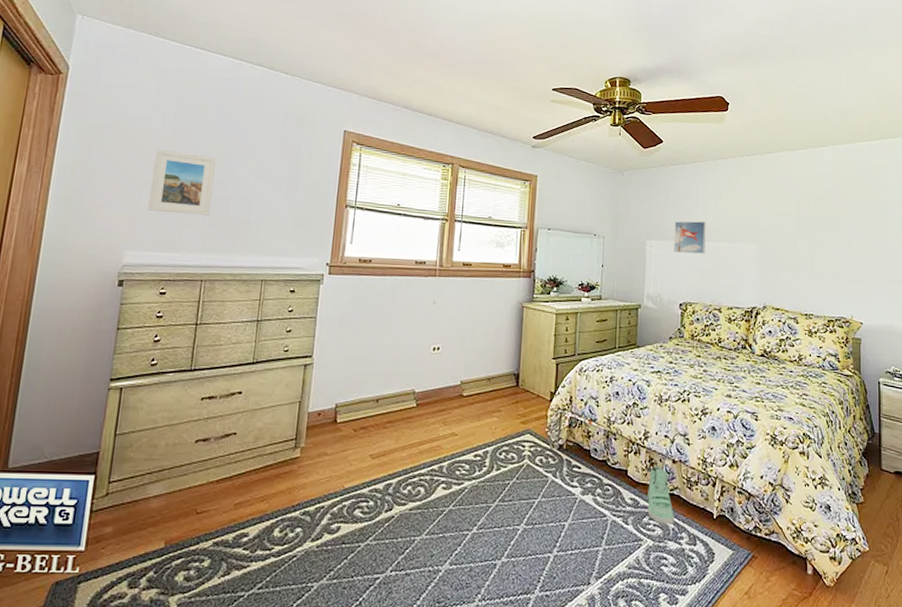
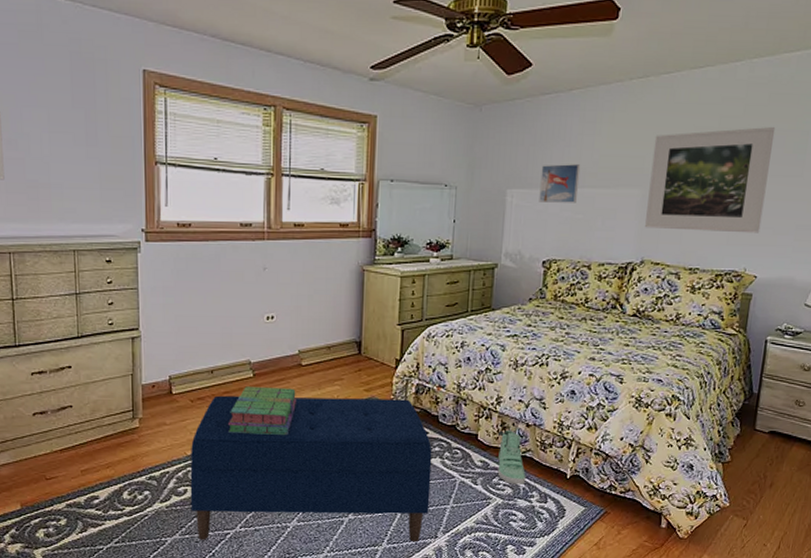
bench: none [341,425,585,590] -> present [190,395,432,542]
stack of books: none [386,416,457,469] -> present [227,386,297,436]
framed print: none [764,197,860,285] -> present [645,126,776,234]

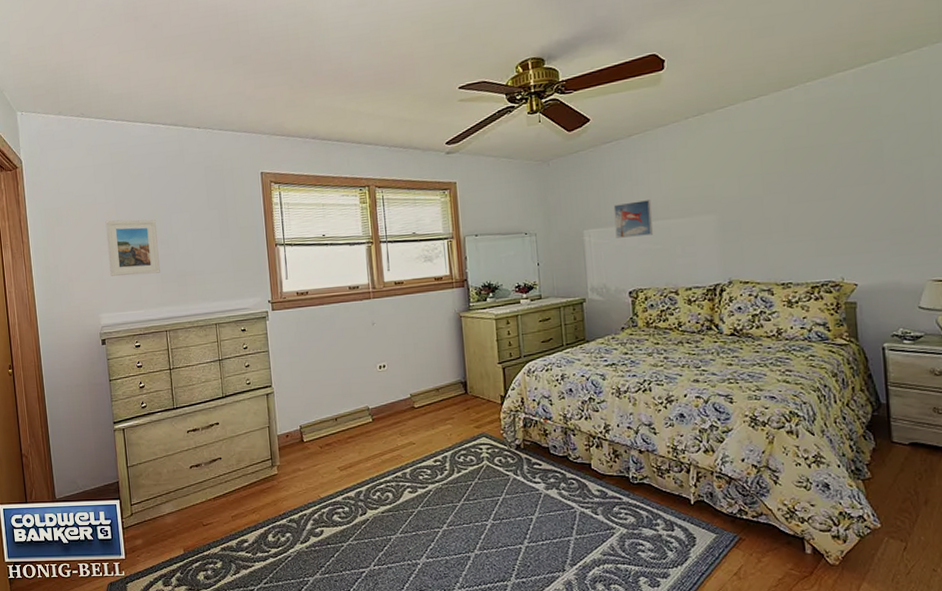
bench: present [190,395,432,542] -> none [323,433,553,579]
stack of books: present [227,386,297,436] -> none [354,430,414,476]
sneaker: present [497,430,525,485] -> none [610,458,647,513]
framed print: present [645,126,776,234] -> none [720,139,851,250]

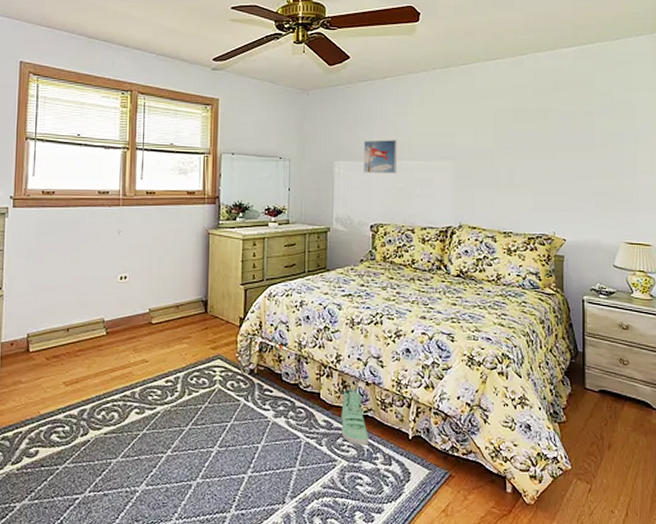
sneaker: none [610,458,647,513] -> present [339,389,368,446]

